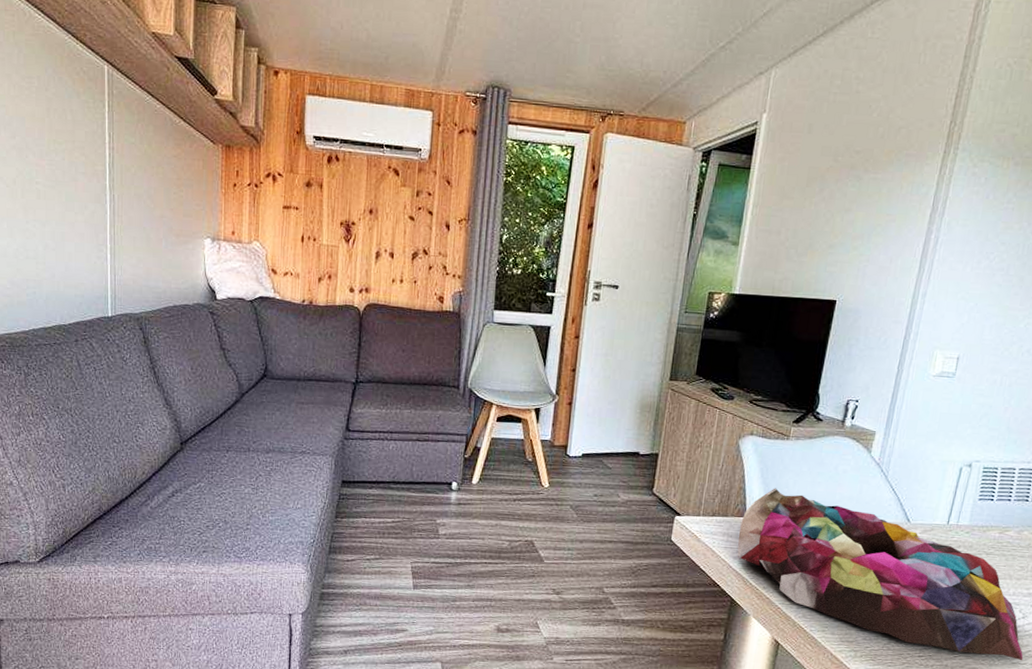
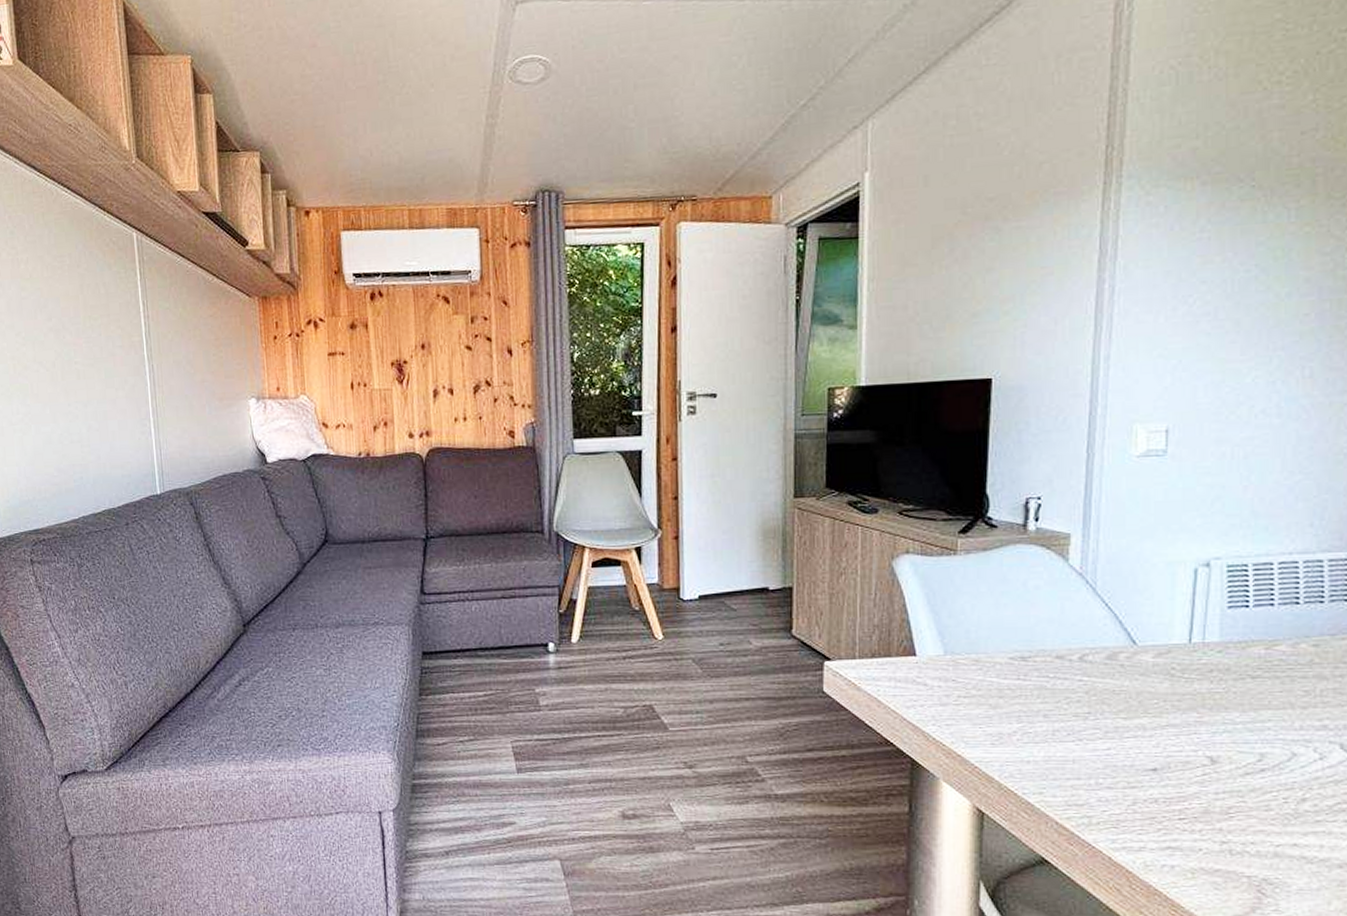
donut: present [737,488,1024,661] -> none [908,616,1331,818]

